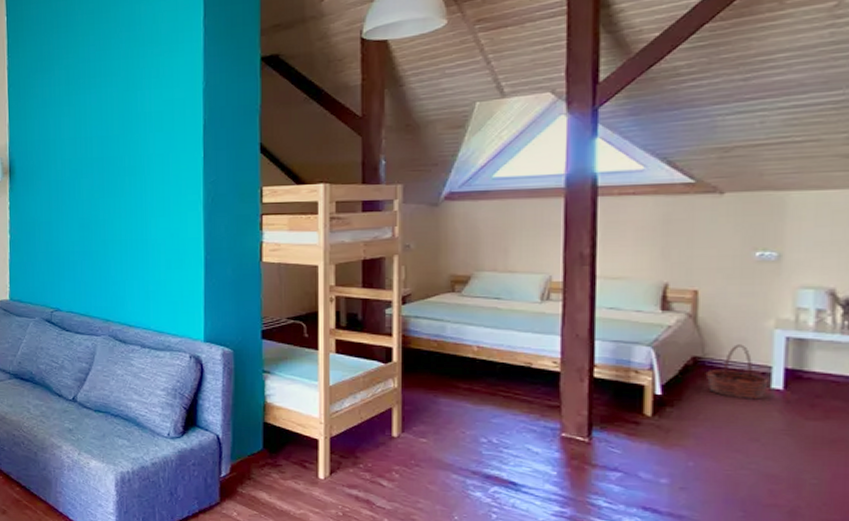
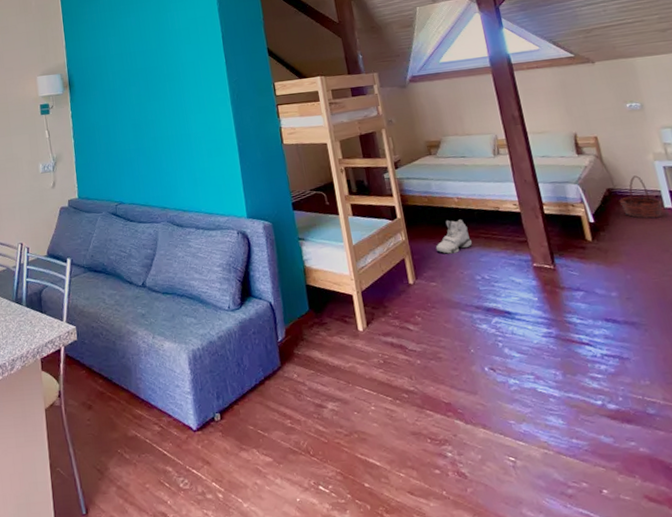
sneaker: none [435,372,484,410] -> present [435,219,472,254]

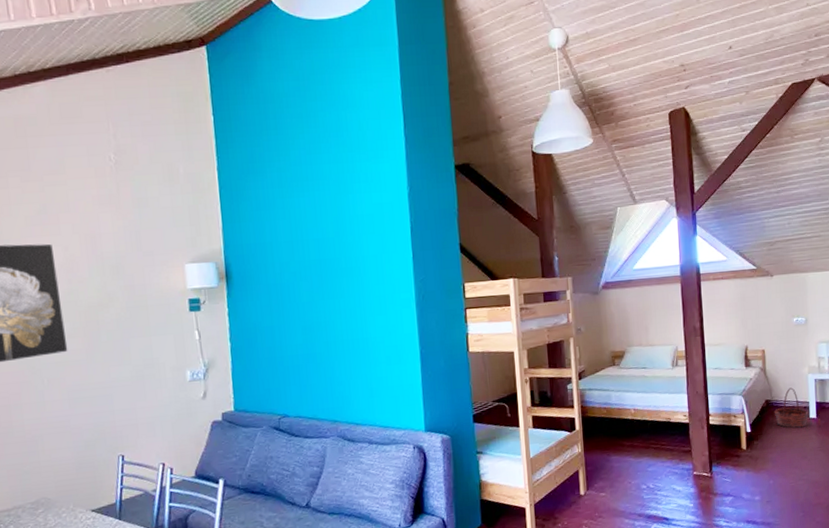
sneaker: present [435,219,472,254] -> none [608,430,642,465]

